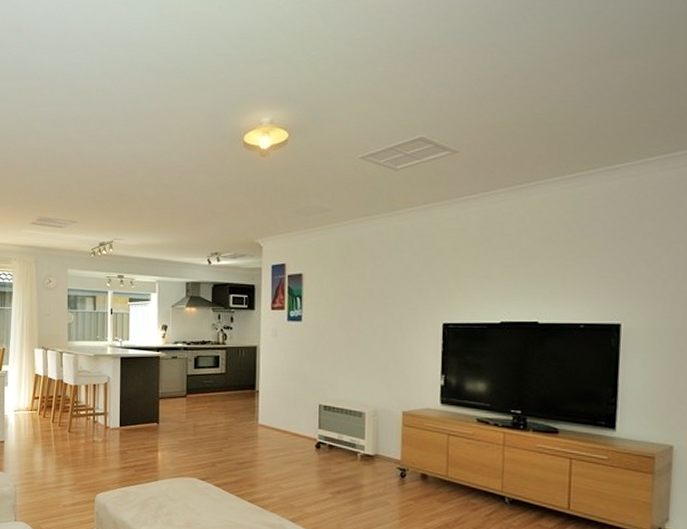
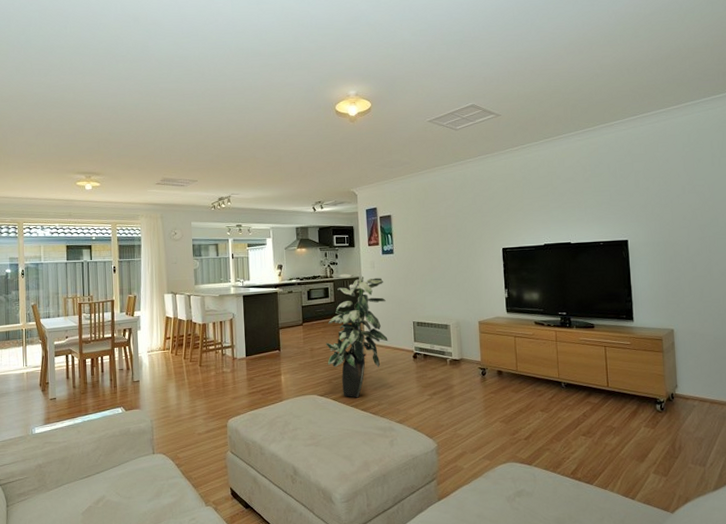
indoor plant: none [211,340,288,487] -> present [325,273,388,398]

